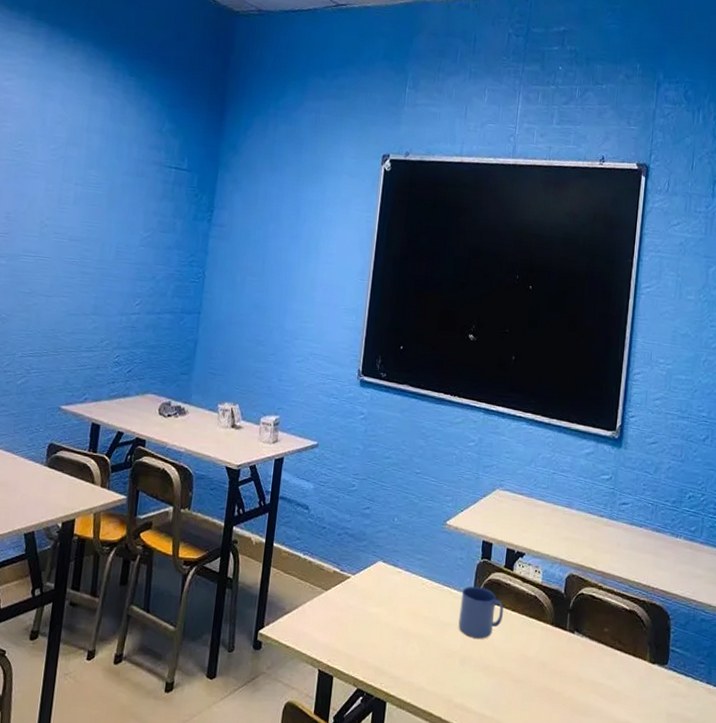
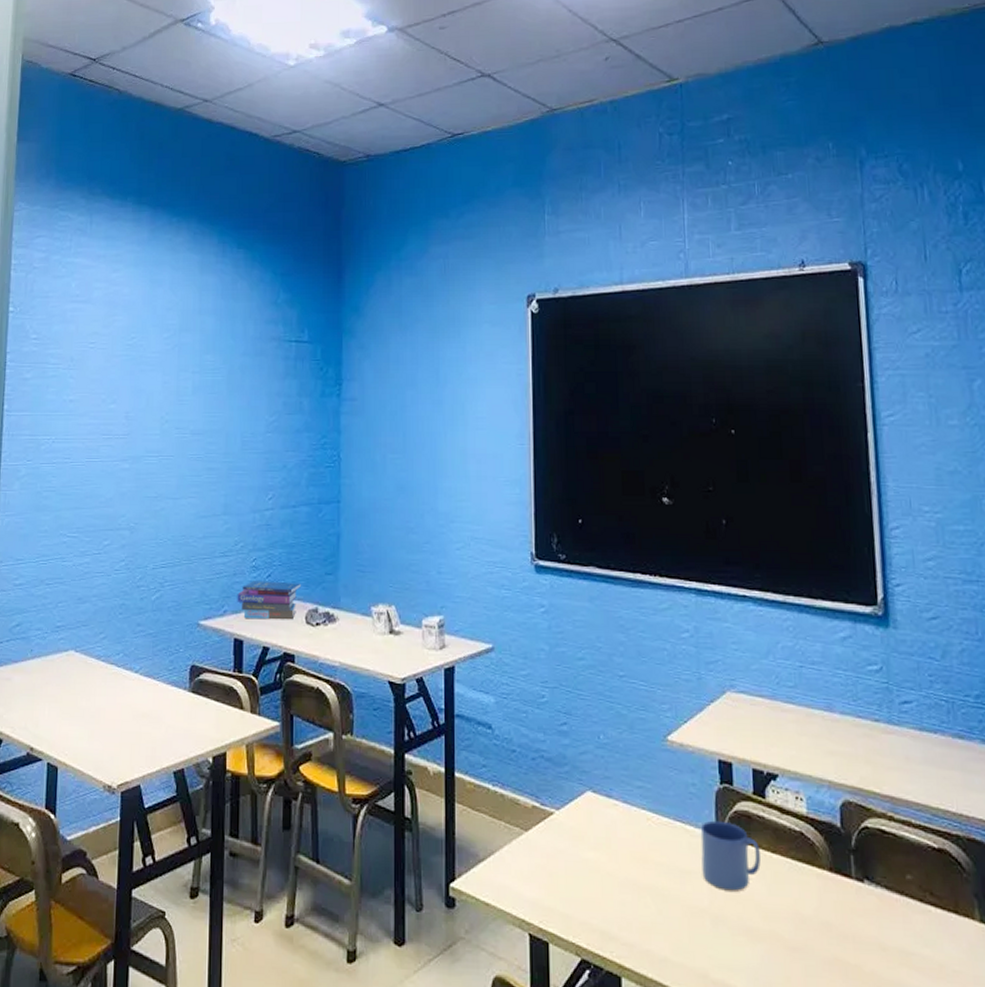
books: none [98,374,158,410] -> present [237,580,301,619]

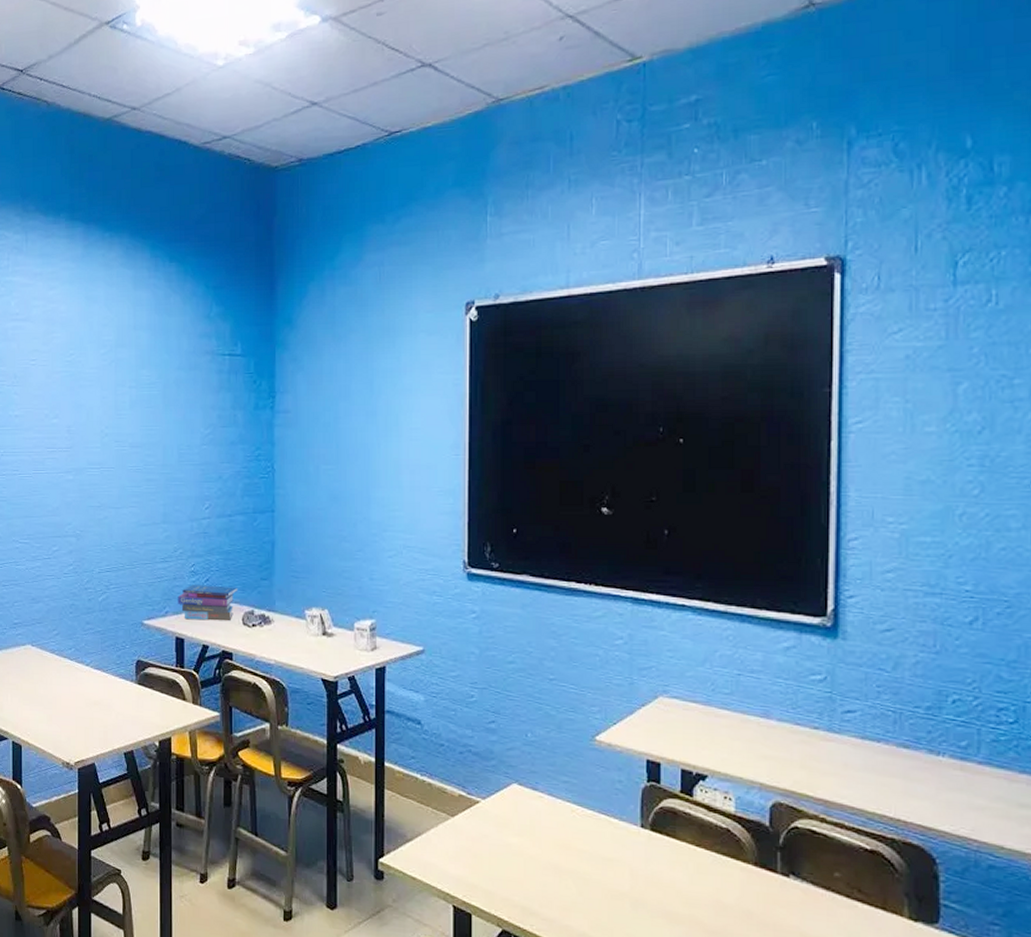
mug: present [700,820,761,891] -> none [624,814,684,879]

